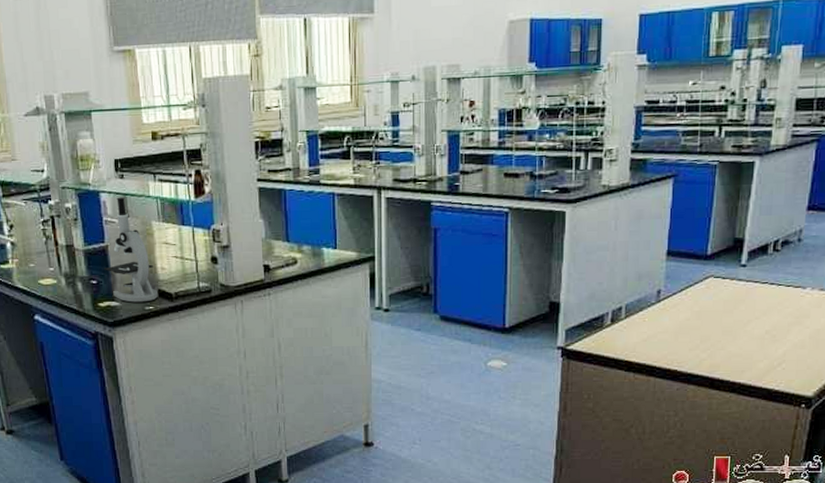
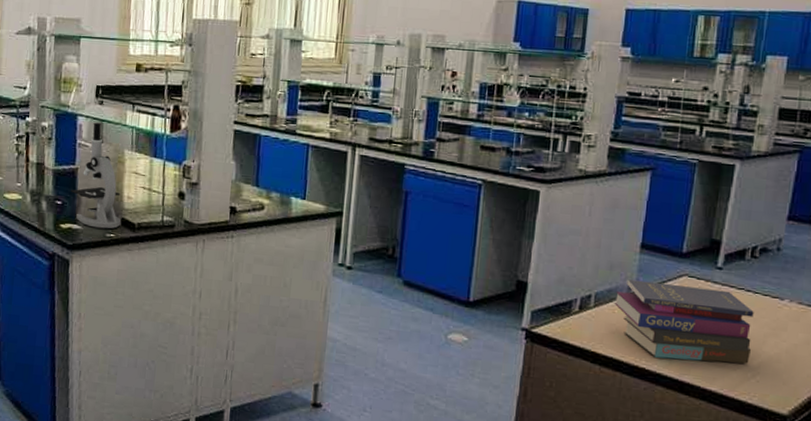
books: none [644,286,778,358] -> present [614,279,754,364]

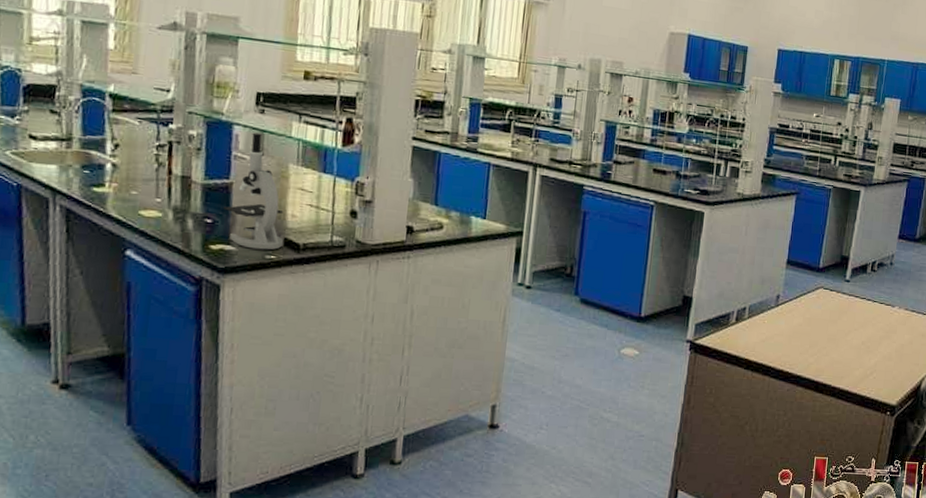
books: present [614,279,754,364] -> none [764,292,873,364]

